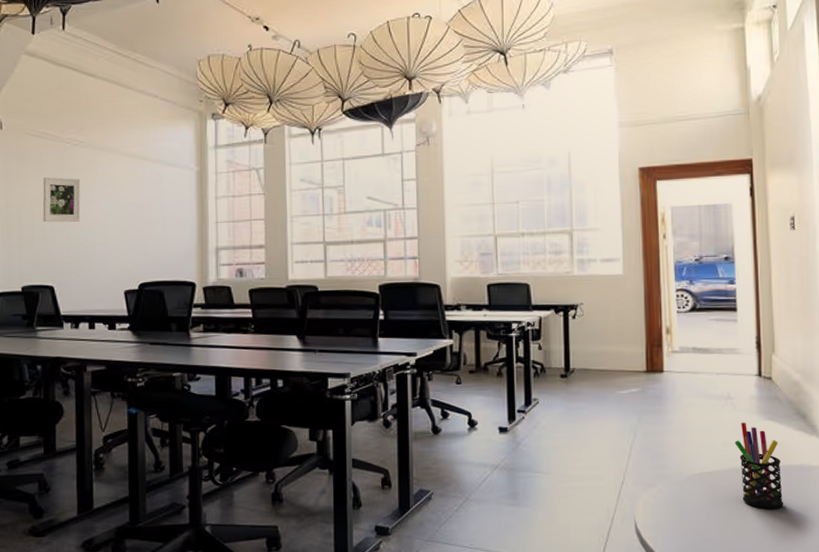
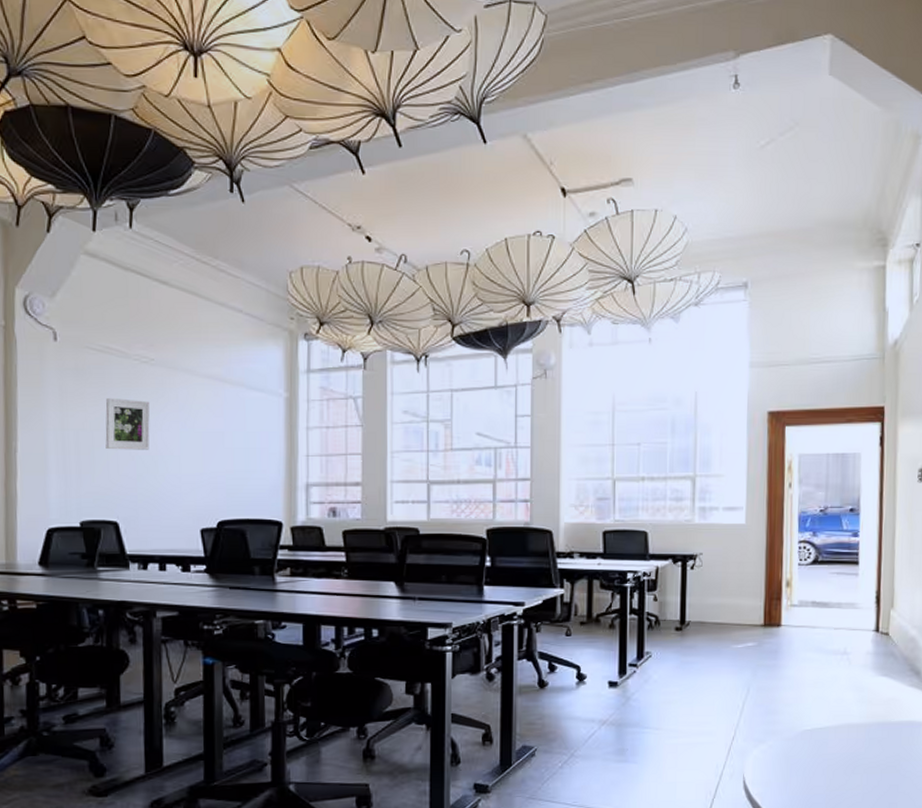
pen holder: present [735,423,784,509] -> none [848,678,893,765]

